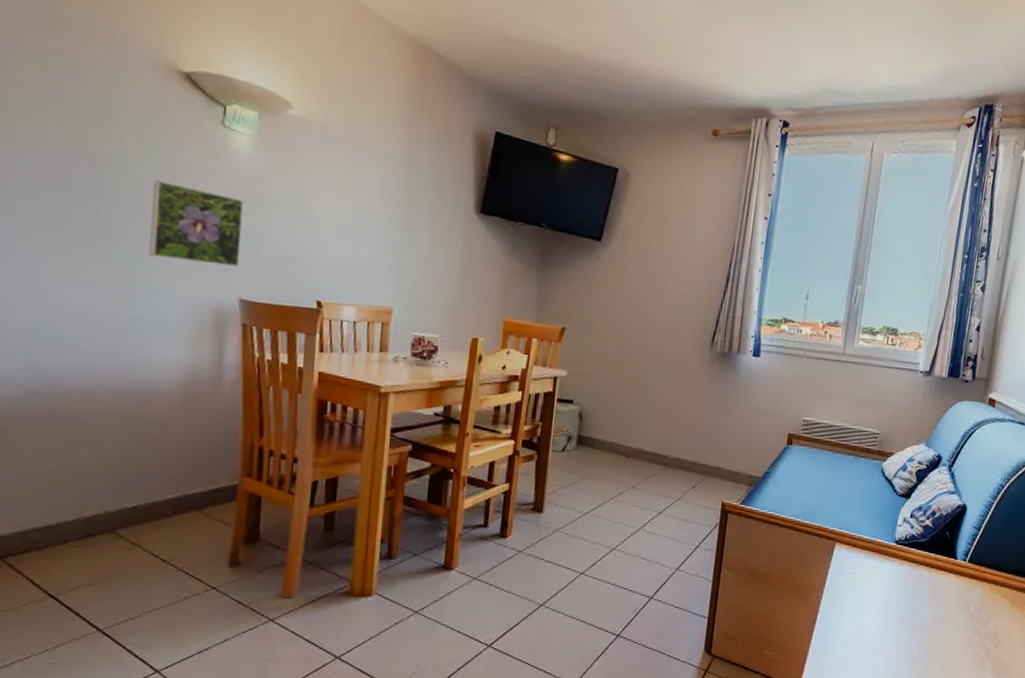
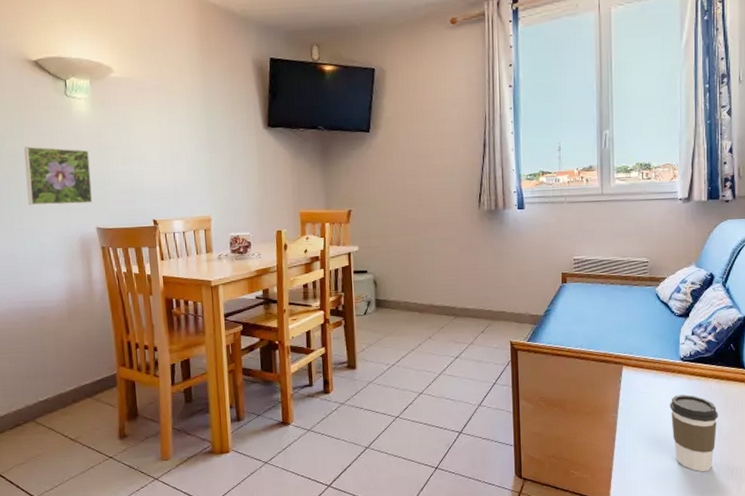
coffee cup: none [874,579,923,664] -> present [670,395,718,472]

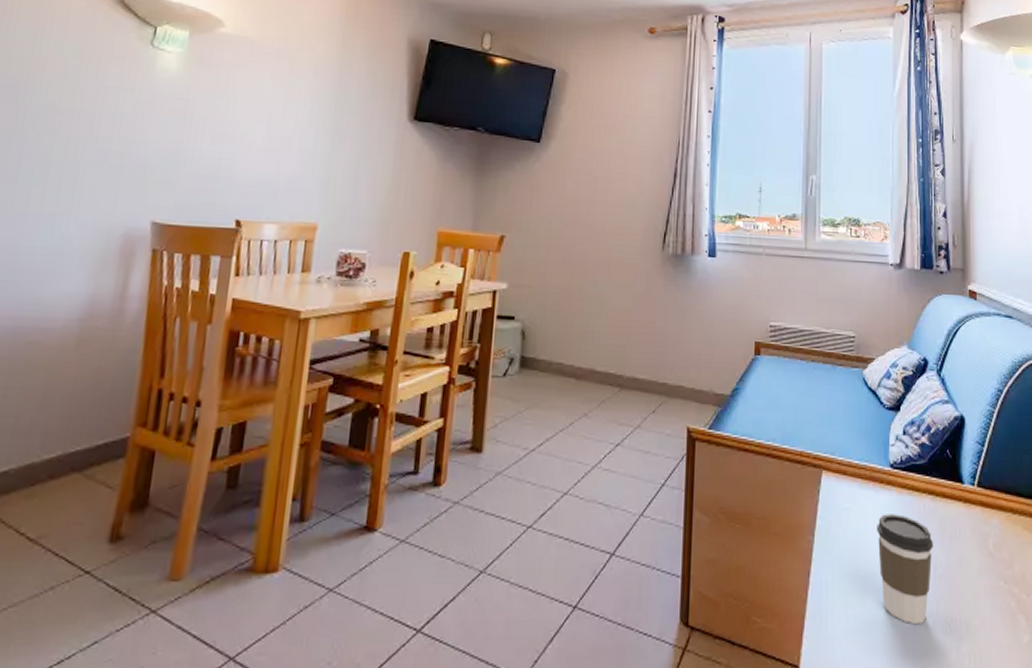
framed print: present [24,146,93,206] -> none [59,102,167,189]

